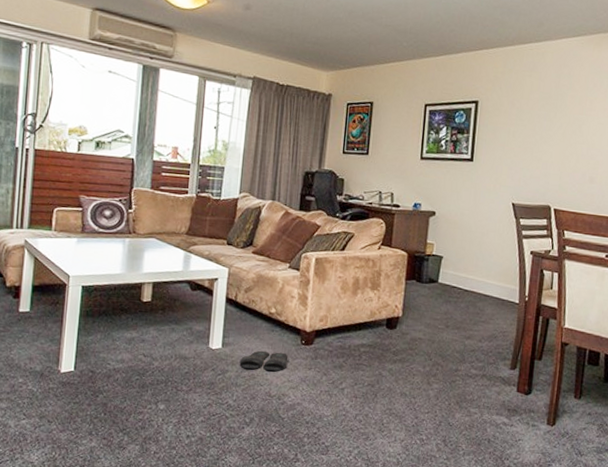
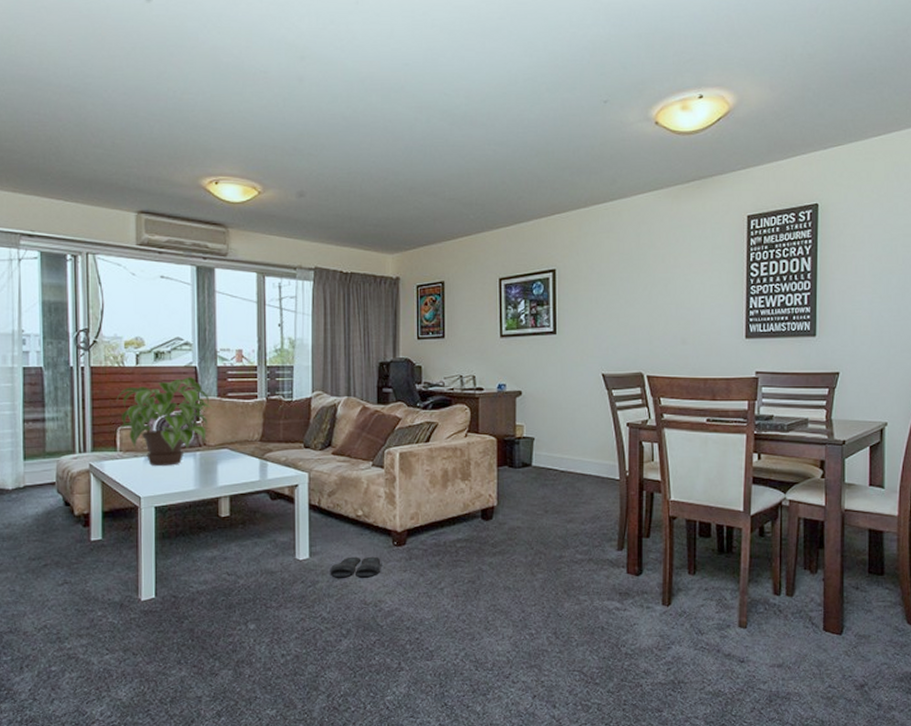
plant: none [51,167,146,249] -> present [114,376,214,466]

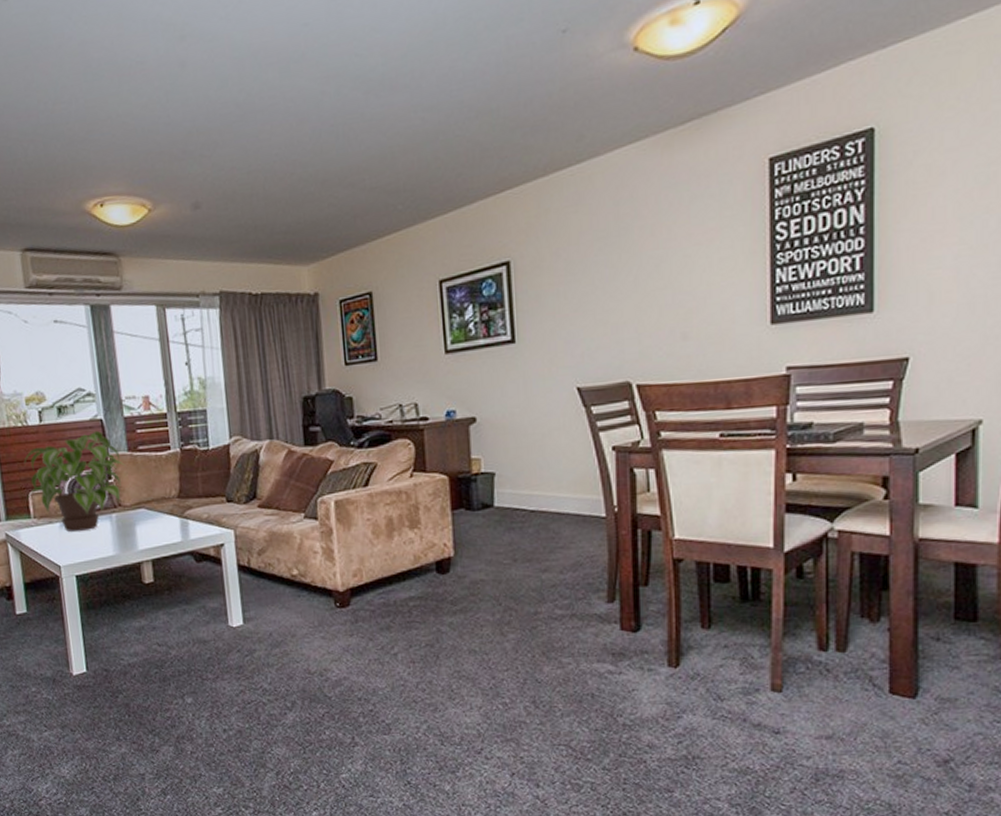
slippers: present [330,556,382,578] -> none [267,620,325,646]

